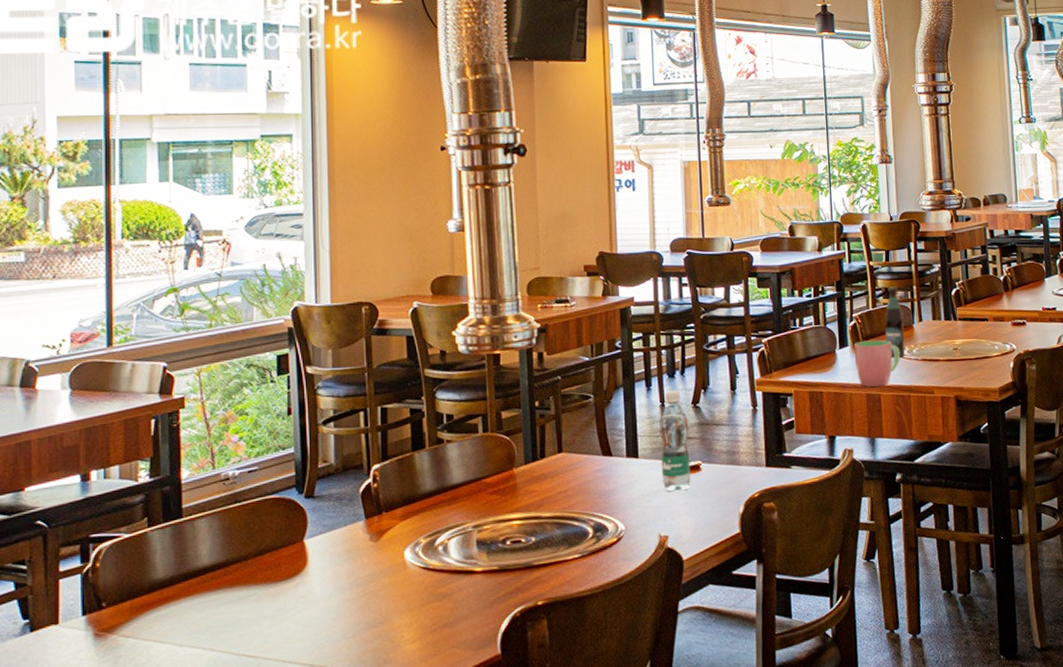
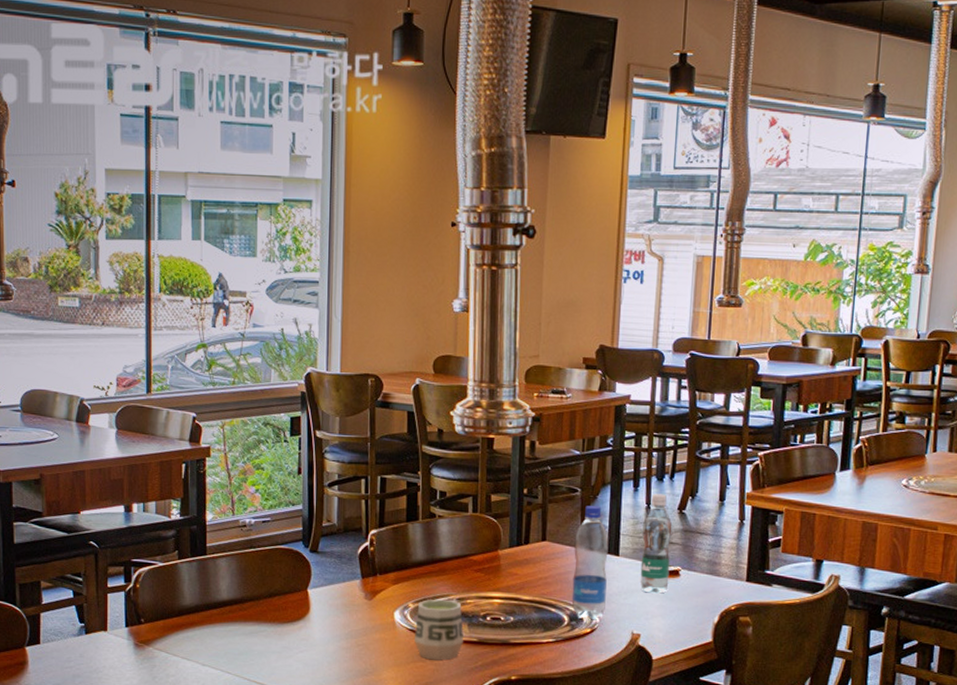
cup: none [429,528,484,597] -> present [415,599,464,660]
bottle: none [592,410,630,529] -> present [571,506,609,620]
cup: present [854,340,900,387] -> none [855,465,906,515]
bottle: present [884,287,906,357] -> none [892,412,916,487]

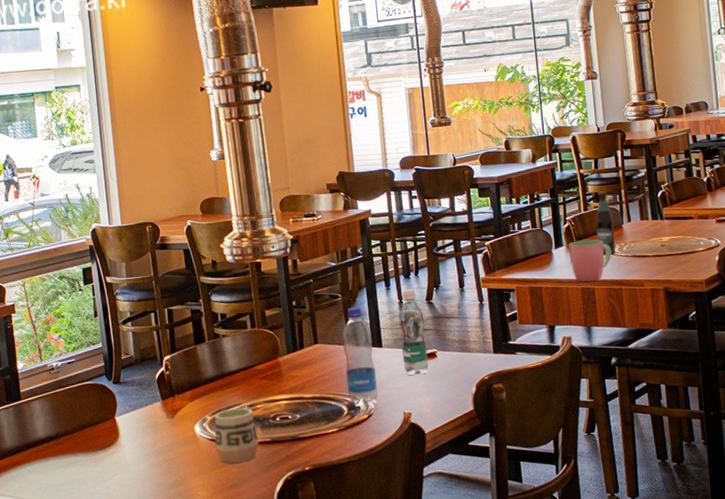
cup: none [855,465,906,515] -> present [569,239,611,282]
bottle: none [892,412,916,487] -> present [595,192,616,254]

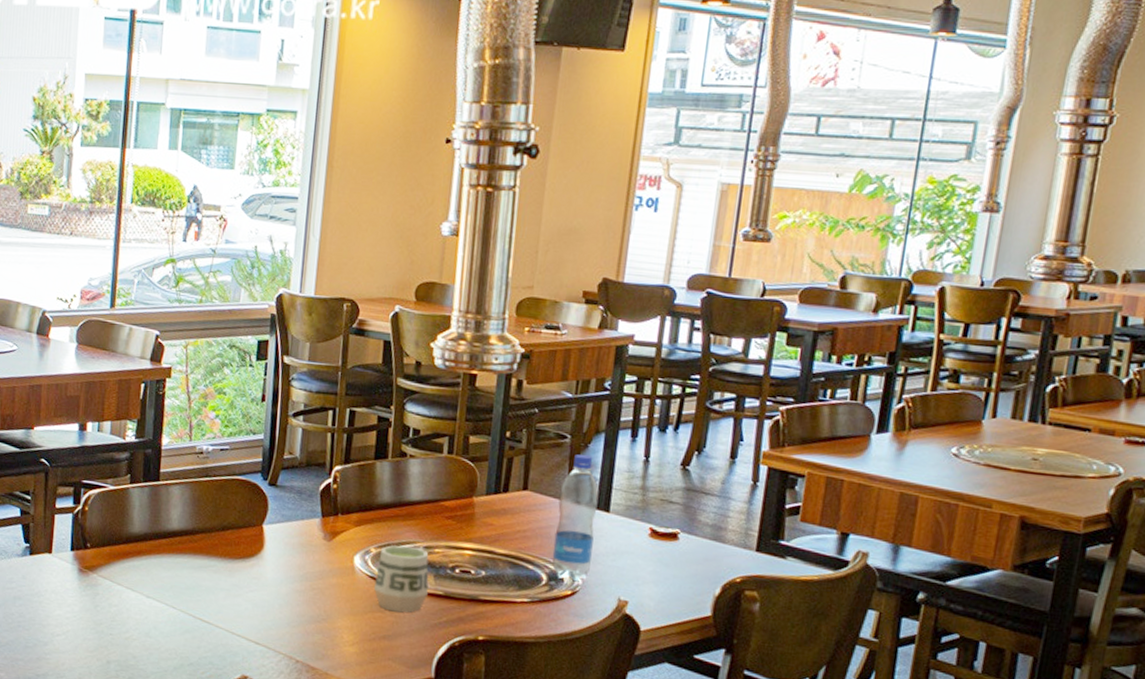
bottle: present [398,289,429,376] -> none [631,445,674,558]
cup: present [569,239,611,282] -> none [892,429,957,487]
bottle: present [595,192,616,254] -> none [941,370,972,456]

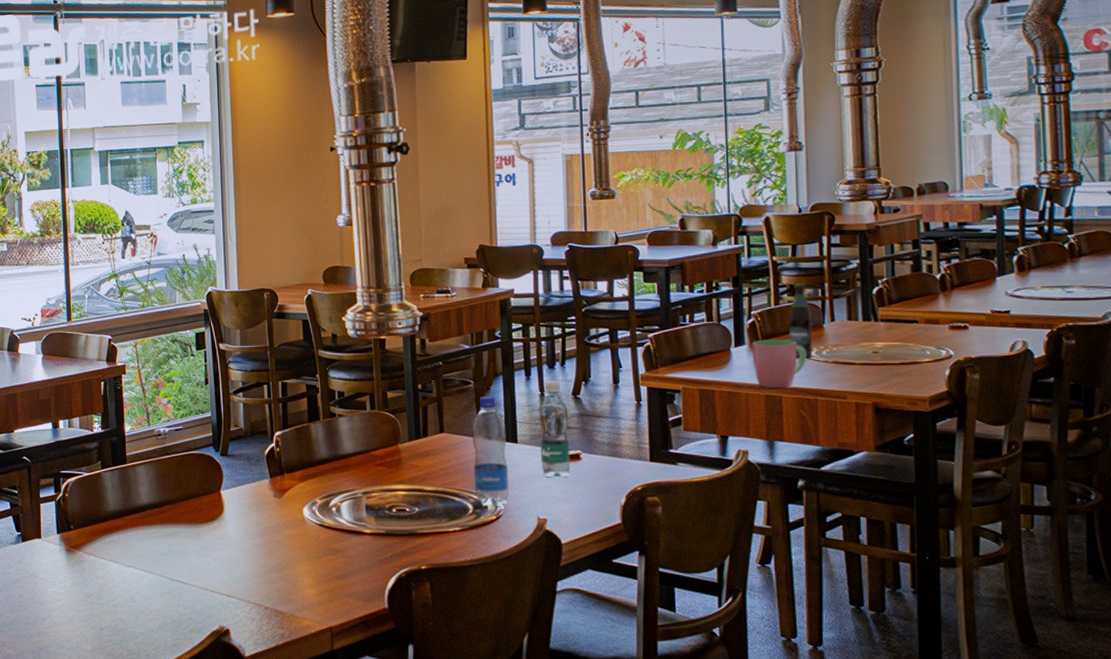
cup: present [374,545,429,613] -> none [324,494,372,553]
bottle: none [631,445,674,558] -> present [538,380,571,478]
cup: none [892,429,957,487] -> present [752,339,806,388]
bottle: none [941,370,972,456] -> present [789,284,813,358]

